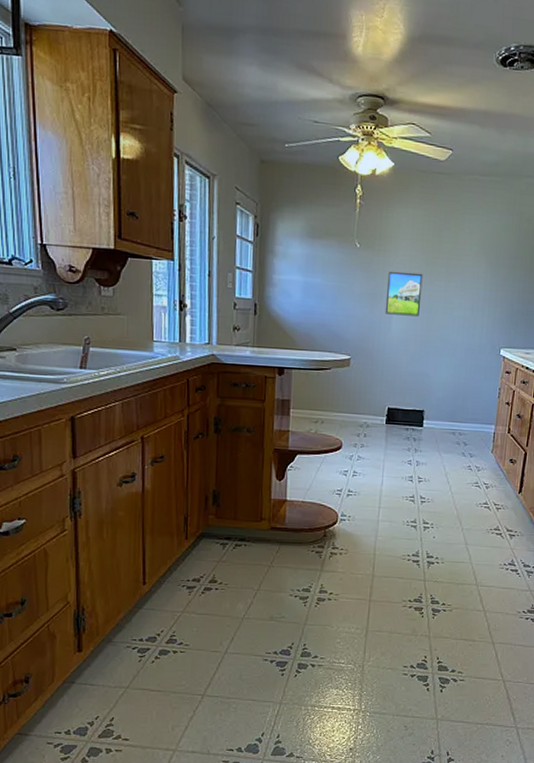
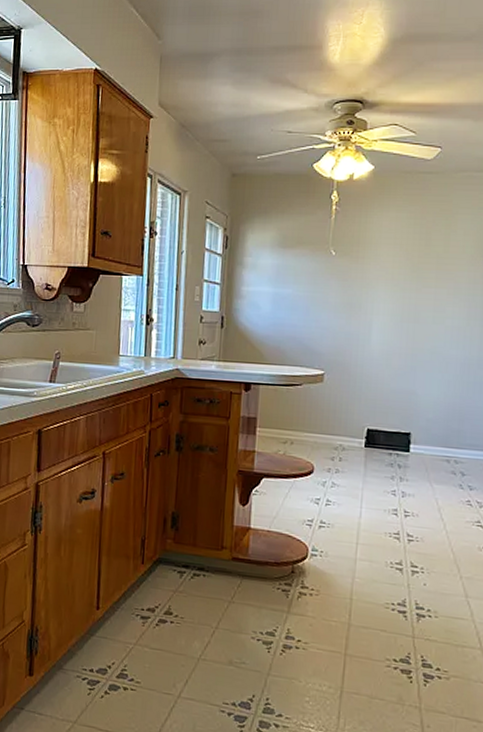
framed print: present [385,271,423,317] -> none [363,278,408,327]

